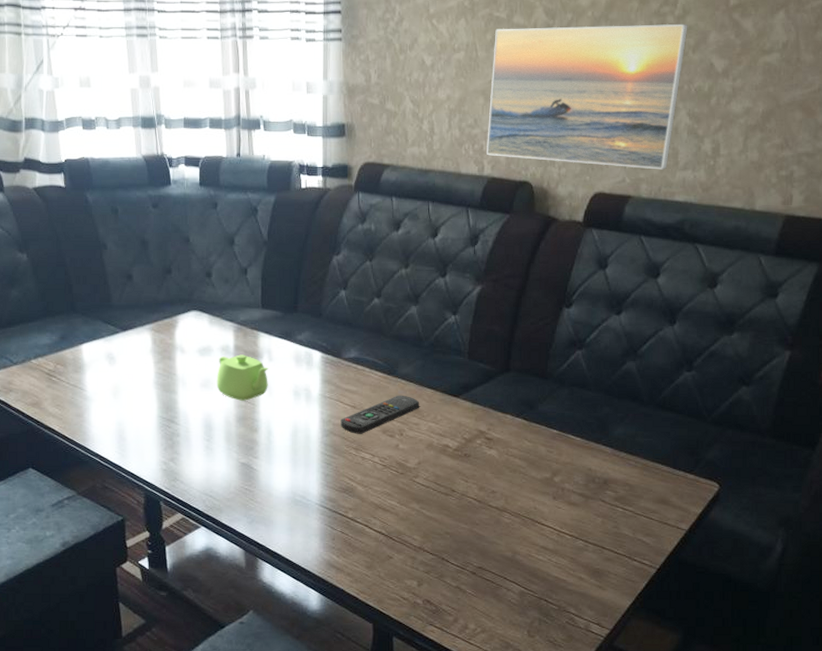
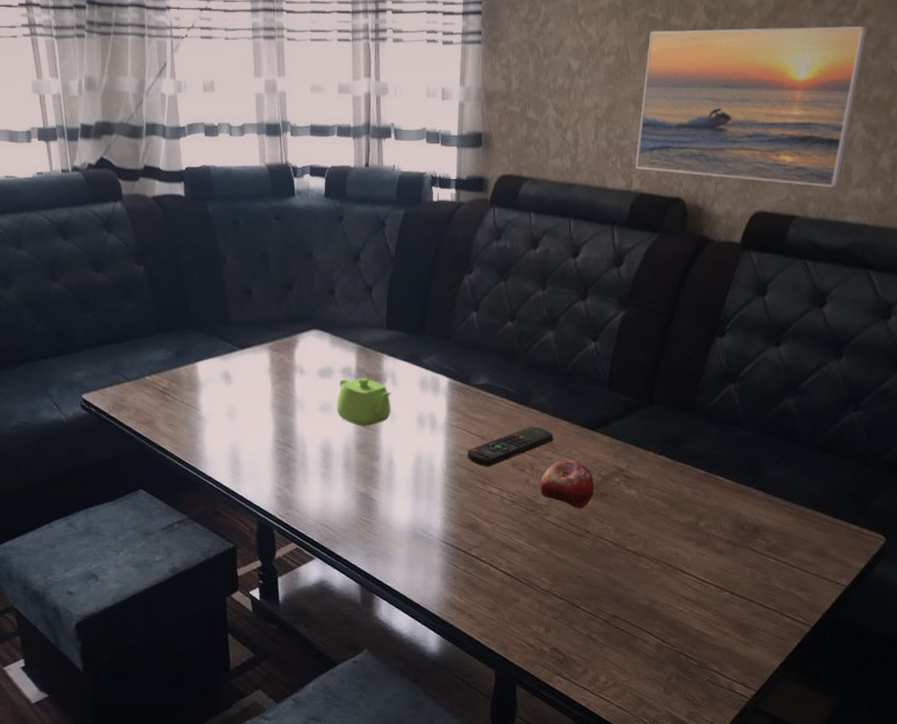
fruit: none [408,425,458,470] -> present [539,460,594,509]

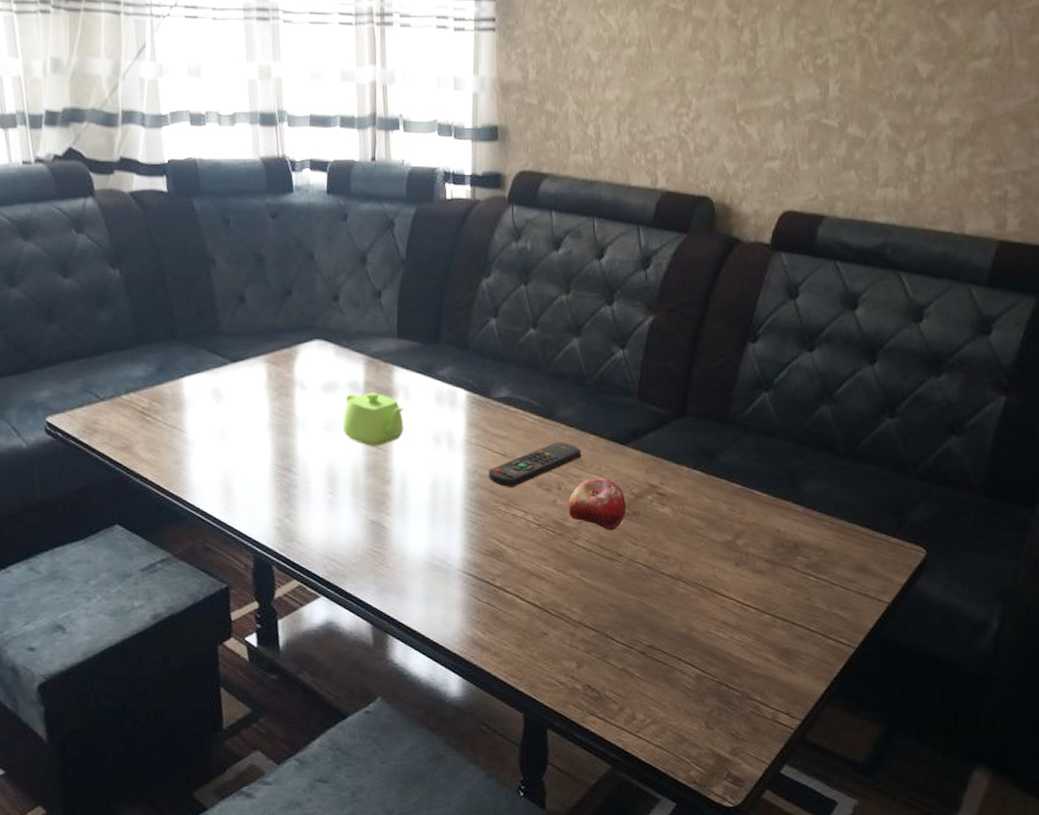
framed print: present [636,25,868,188] -> none [661,22,889,187]

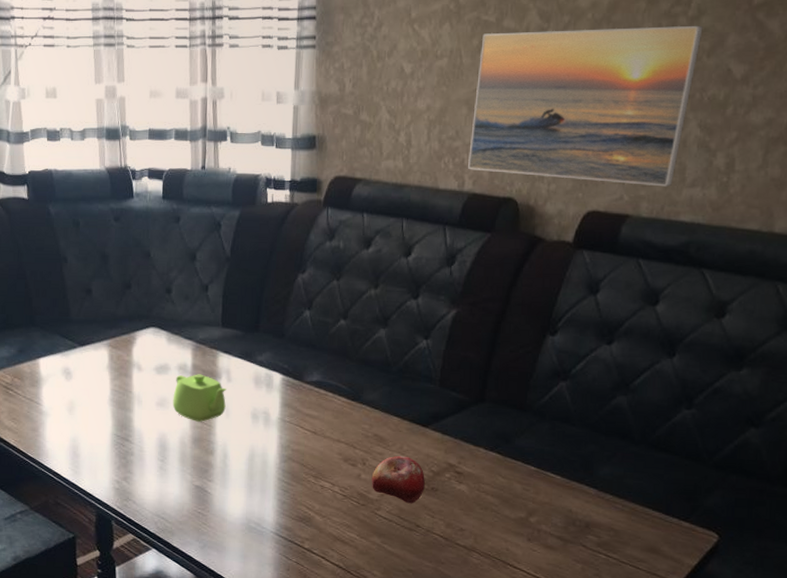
remote control: present [488,441,582,487] -> none [300,422,385,462]
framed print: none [661,22,889,187] -> present [468,25,703,187]

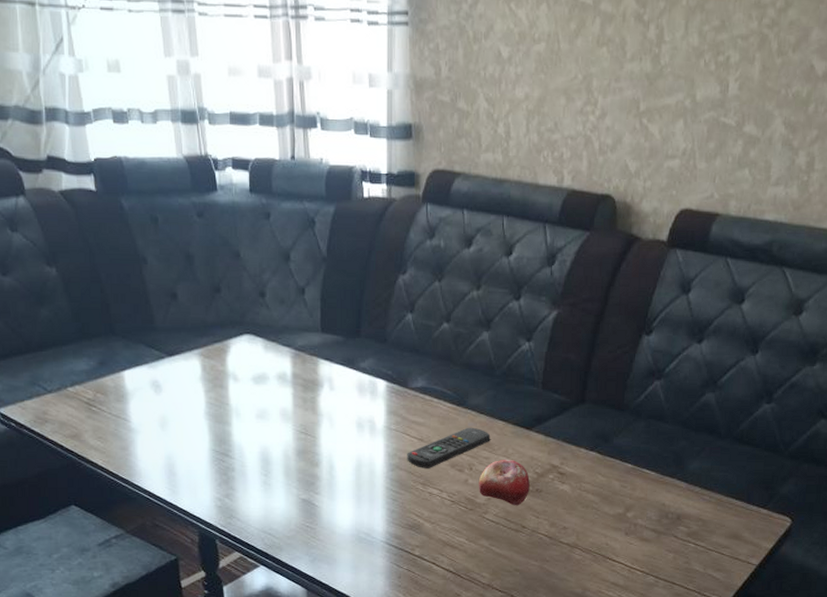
teapot: present [172,374,227,422] -> none [273,383,329,433]
remote control: none [300,422,385,462] -> present [407,427,491,468]
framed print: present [468,25,703,187] -> none [567,16,790,185]

